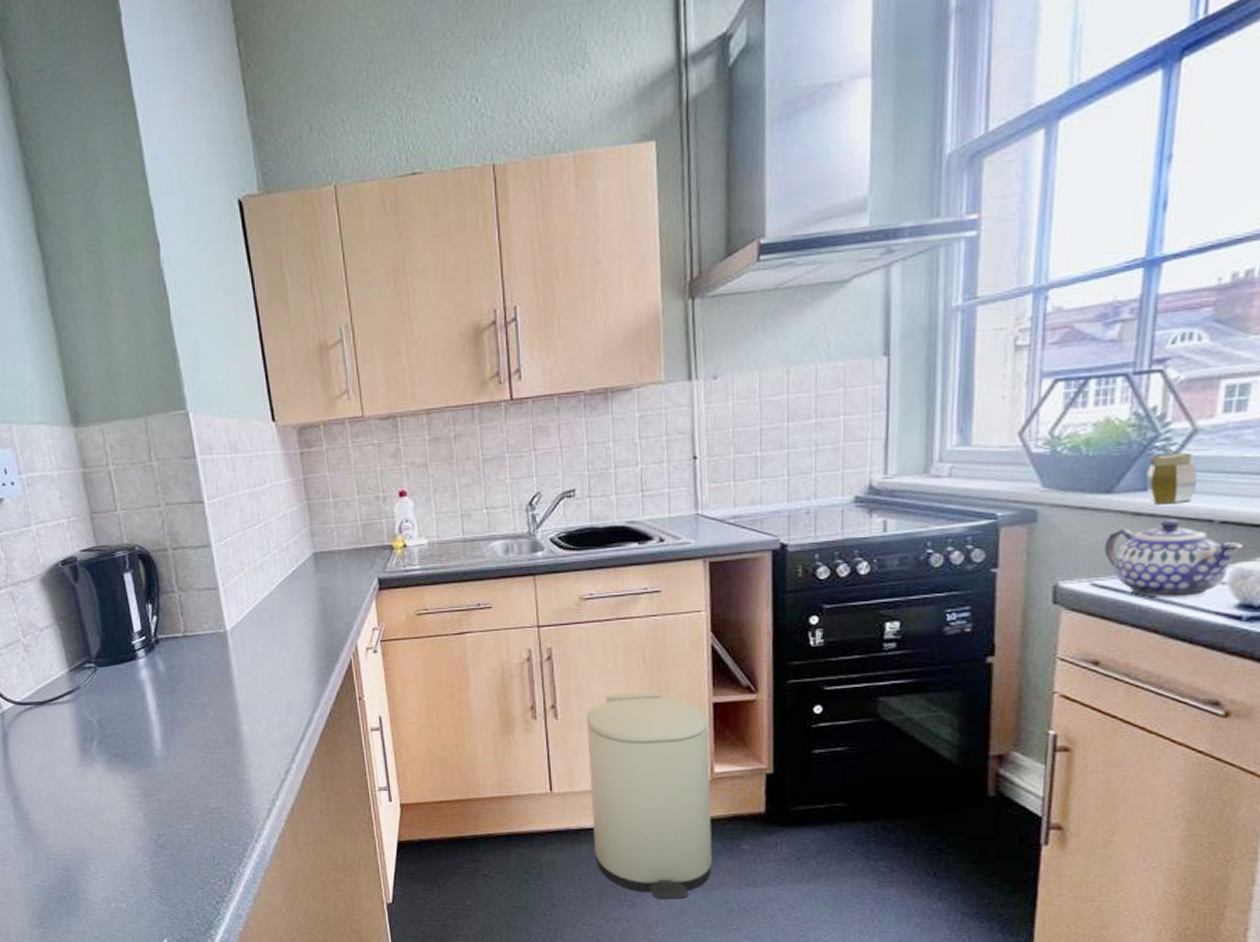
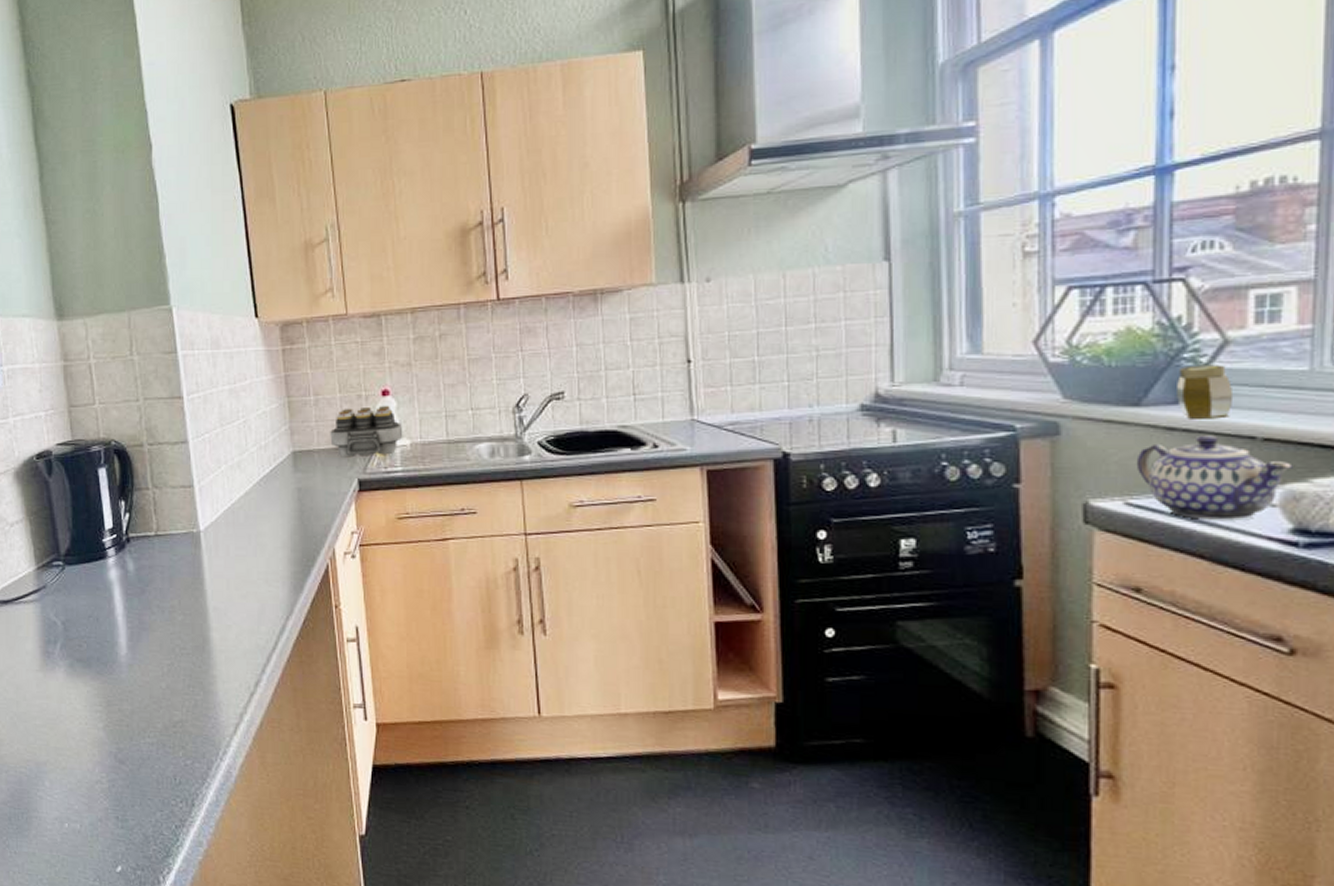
spice rack: none [350,505,421,558] -> present [330,405,403,458]
pedal bin: present [586,691,712,900] -> none [577,608,718,844]

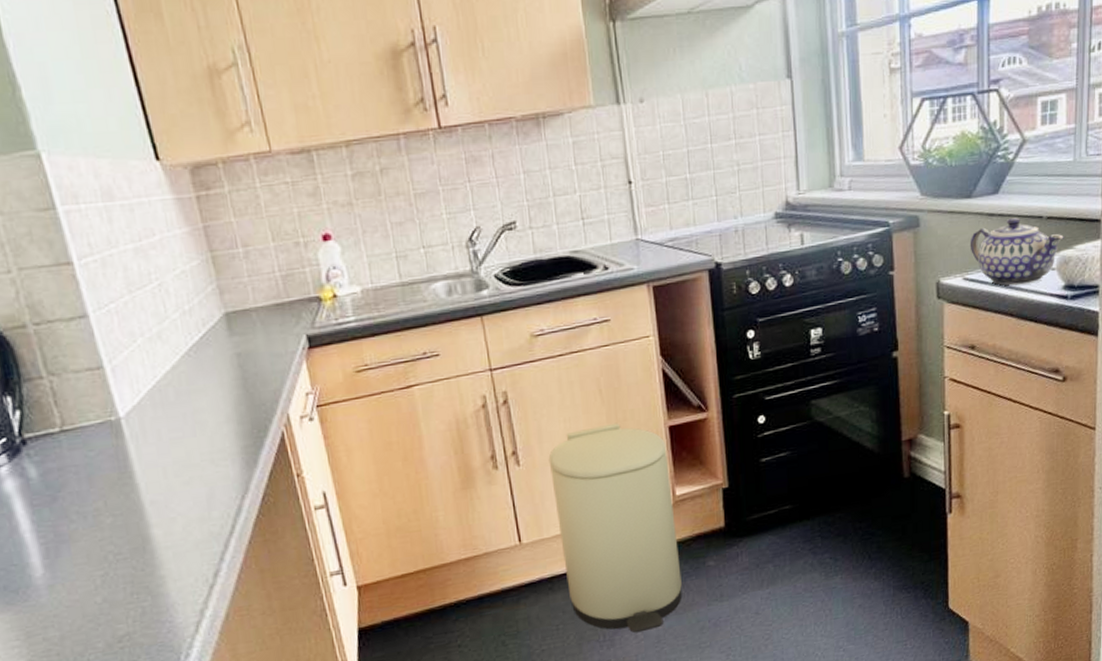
spice rack: present [330,405,403,458] -> none [267,250,352,314]
pedal bin: none [577,608,718,844] -> present [548,422,682,633]
jar: present [1177,365,1234,419] -> none [994,160,1029,206]

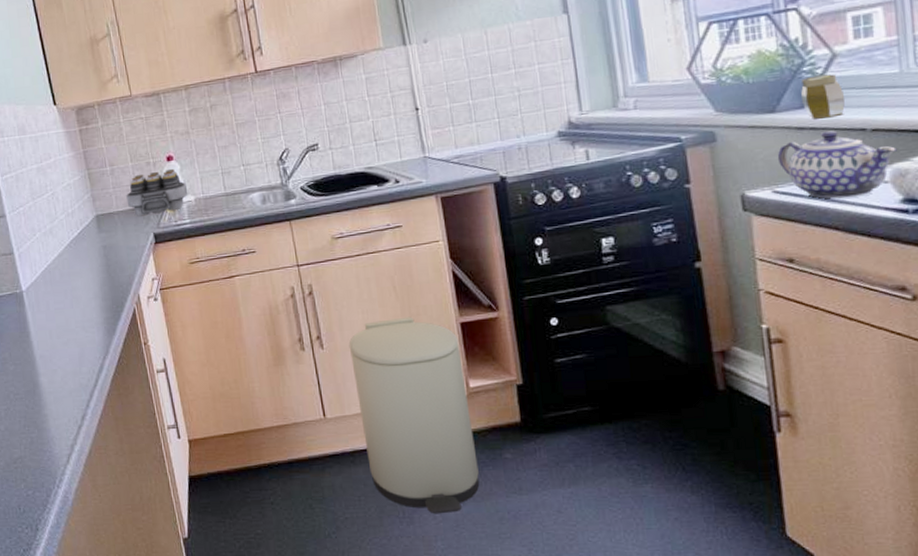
spice rack: none [267,250,352,314] -> present [126,168,188,217]
jar: none [994,160,1029,206] -> present [801,74,846,119]

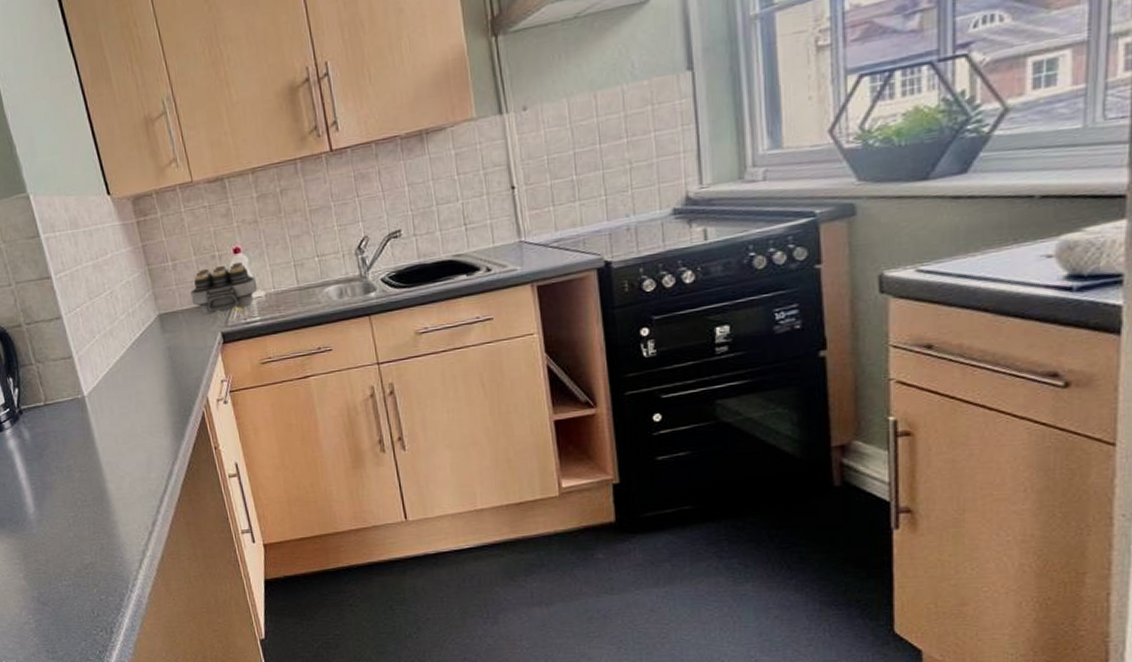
pedal bin: present [348,316,480,514] -> none [432,415,569,615]
teapot: present [777,130,898,199] -> none [925,198,1069,277]
jar: present [801,74,846,119] -> none [962,132,1014,186]

